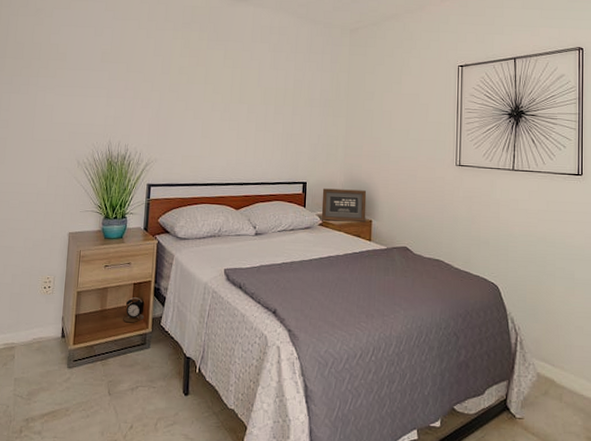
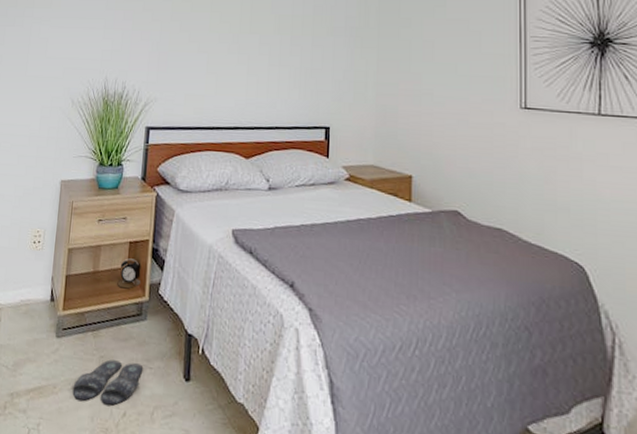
slippers: none [84,383,148,422] -> present [72,359,144,406]
picture frame: present [321,188,367,223] -> none [348,135,405,178]

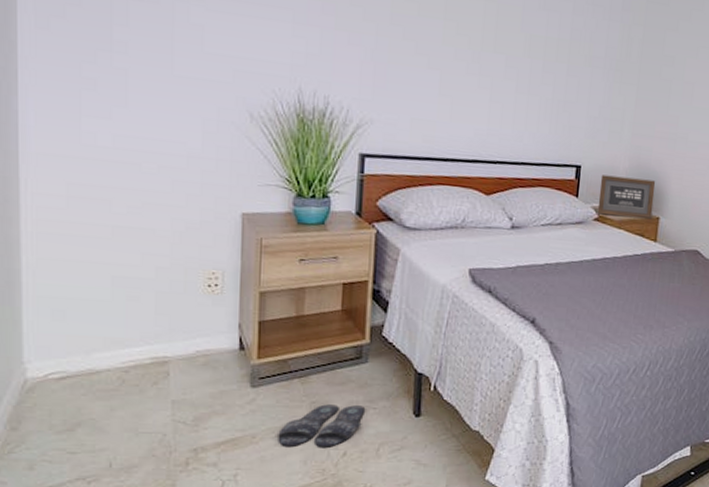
alarm clock: present [117,258,141,289] -> none [329,301,360,333]
picture frame: none [348,135,405,178] -> present [597,175,656,220]

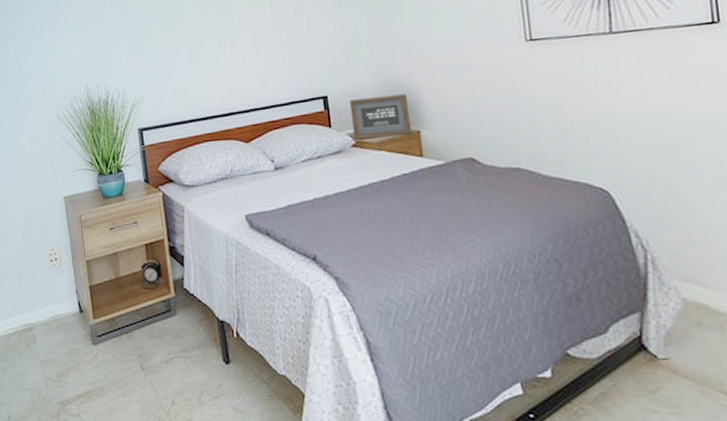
slippers: present [278,404,366,449] -> none [119,356,183,398]
alarm clock: none [329,301,360,333] -> present [141,260,165,289]

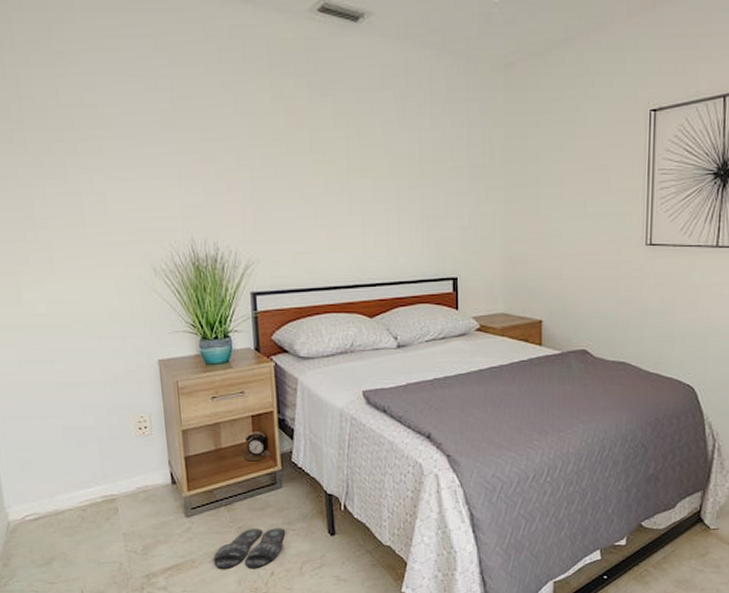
slippers: none [119,356,183,398] -> present [213,528,286,570]
picture frame: present [349,94,412,140] -> none [478,283,534,324]

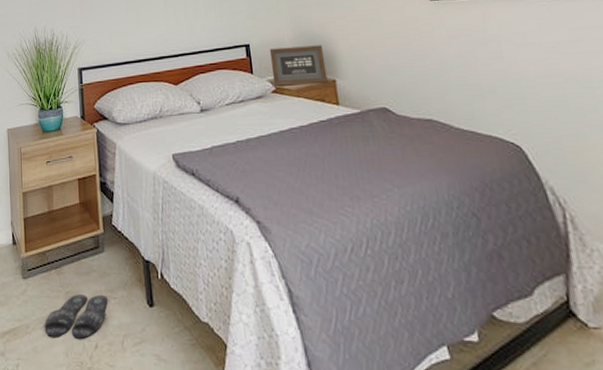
alarm clock: present [244,432,271,462] -> none [72,195,94,224]
picture frame: none [478,283,534,324] -> present [269,45,328,86]

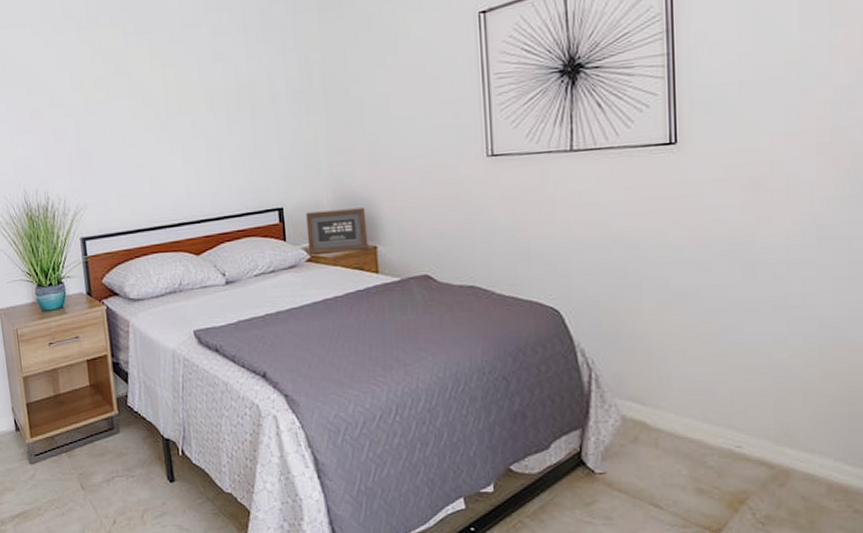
slippers: present [44,294,108,340] -> none [57,474,126,518]

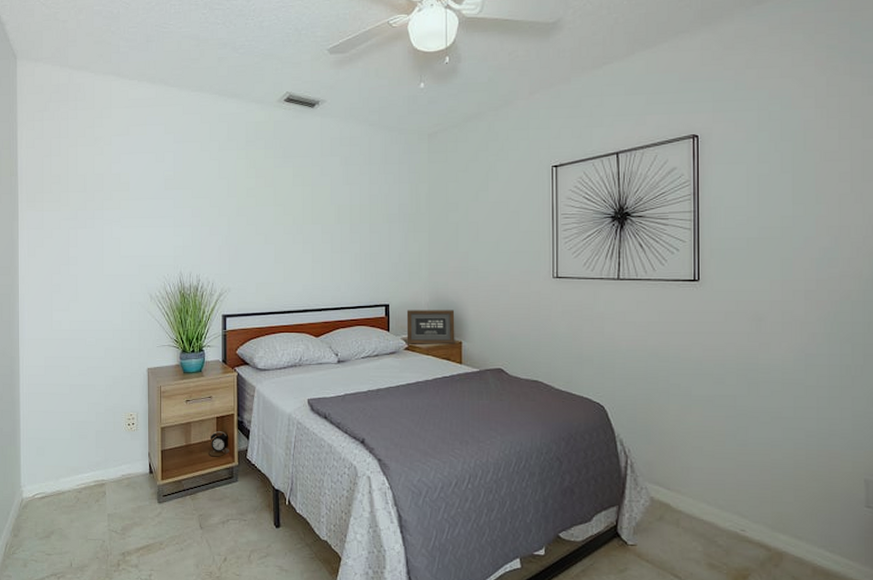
alarm clock: none [82,376,107,407] -> present [209,431,230,457]

